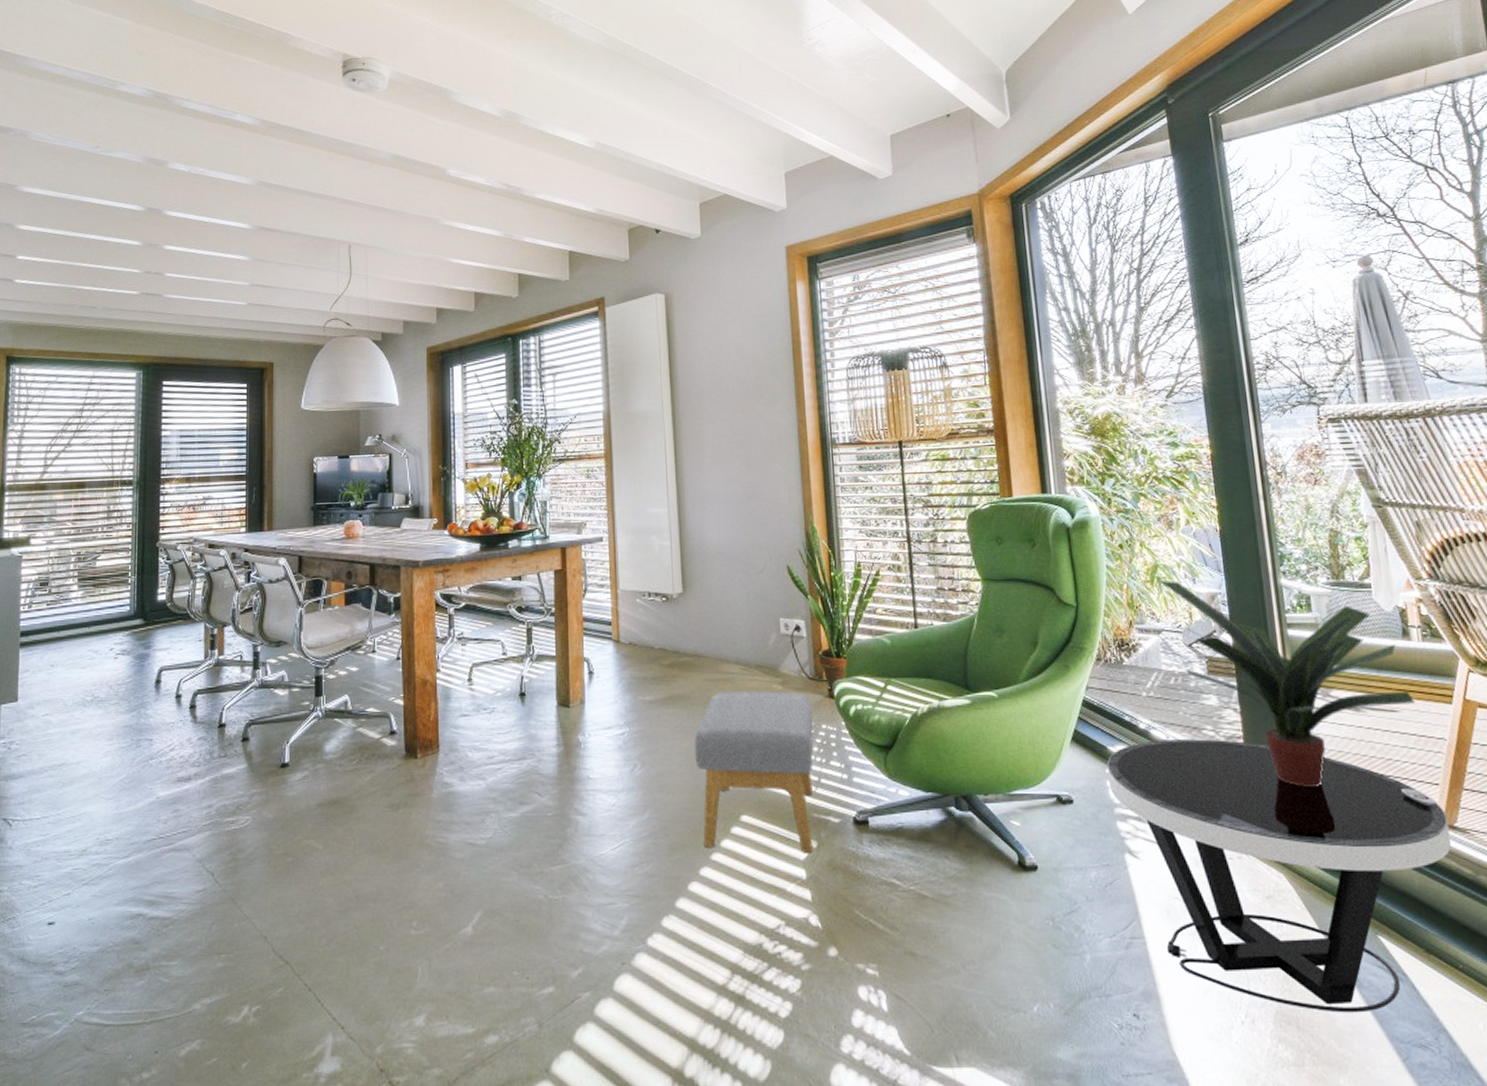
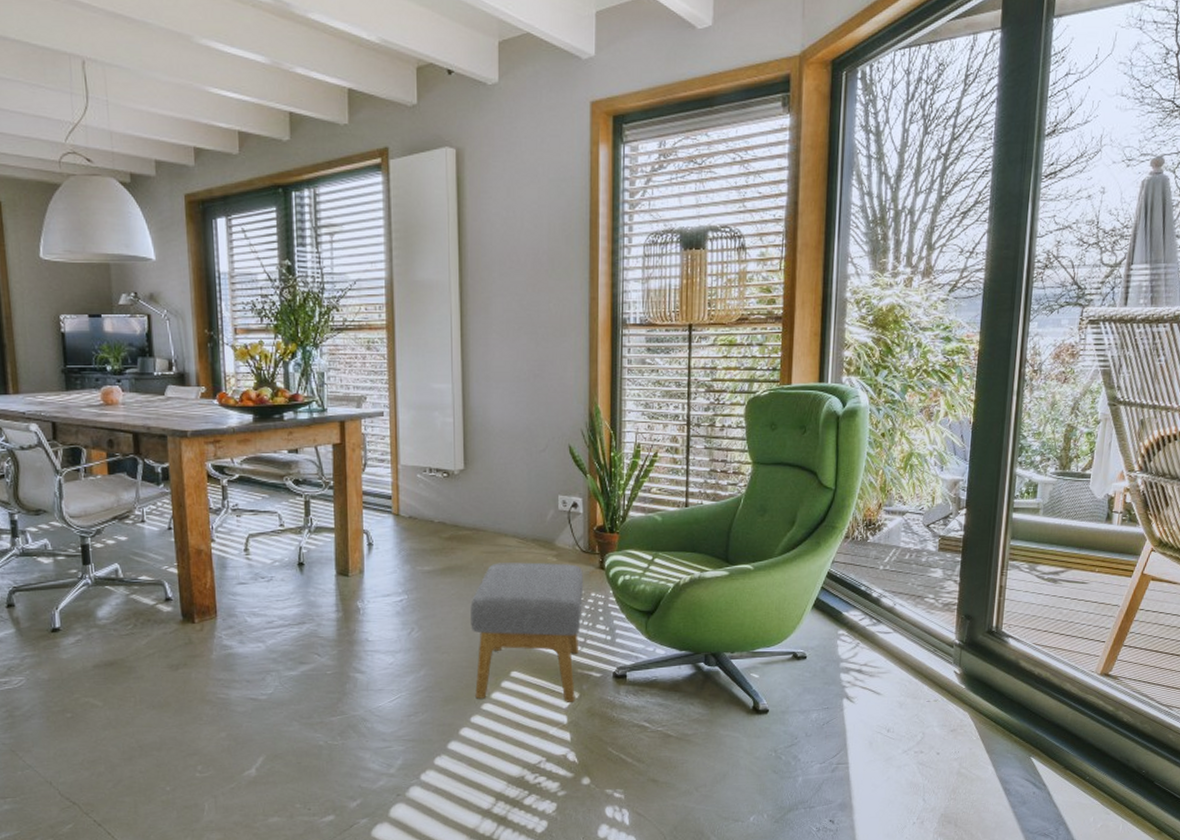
side table: present [1107,739,1452,1013] -> none [839,605,1106,814]
potted plant: present [1159,581,1416,786] -> none [912,468,1103,644]

